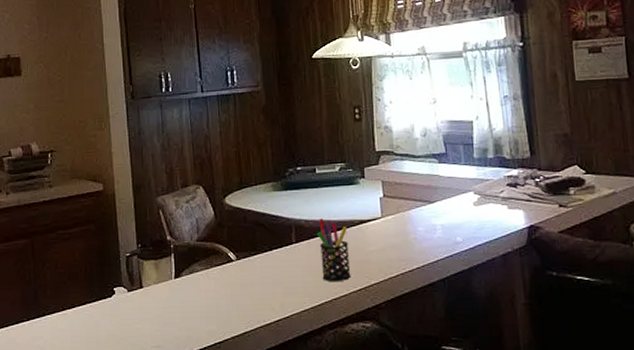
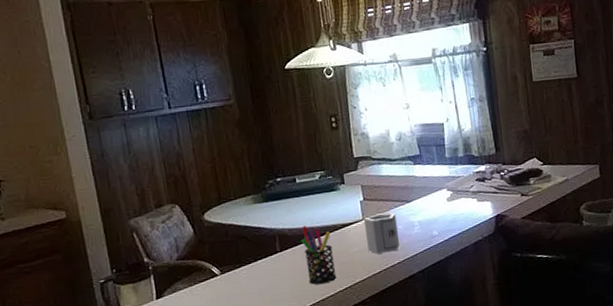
cup: none [382,212,420,256] -> present [363,213,400,254]

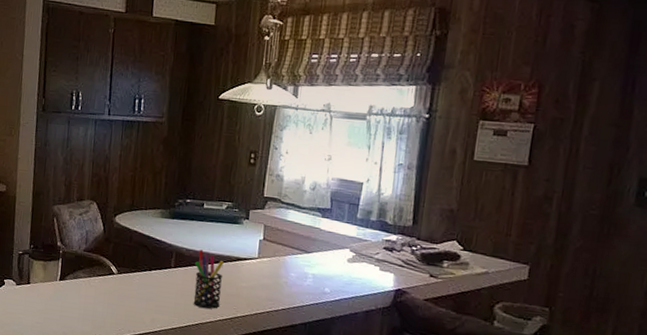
cup: present [363,213,400,254] -> none [256,256,292,297]

